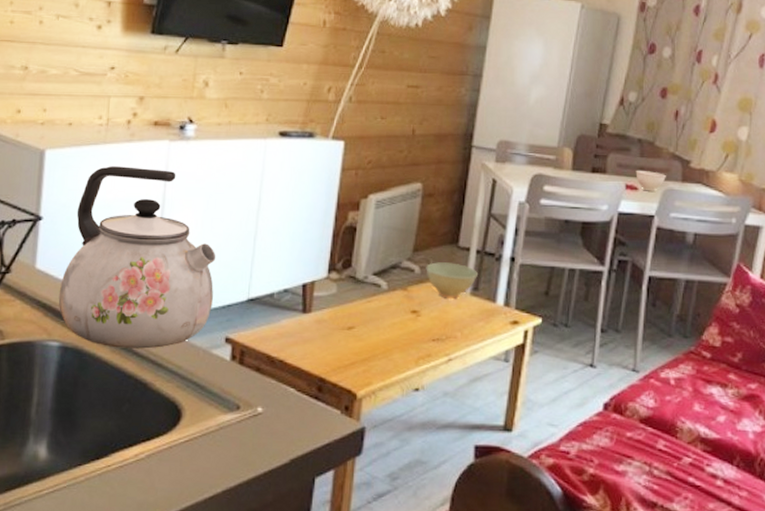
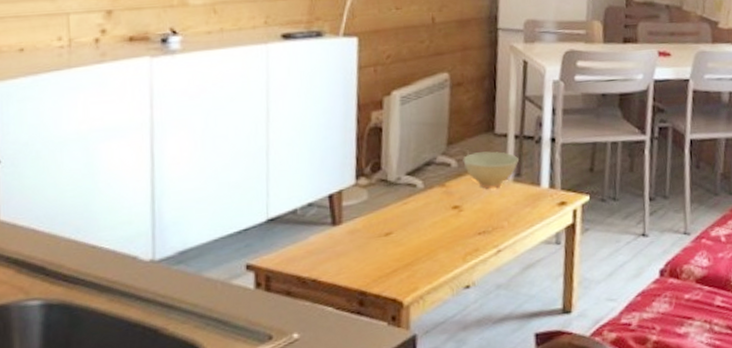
kettle: present [58,166,216,349] -> none [32,90,226,296]
bowl: present [635,171,666,191] -> none [666,36,697,56]

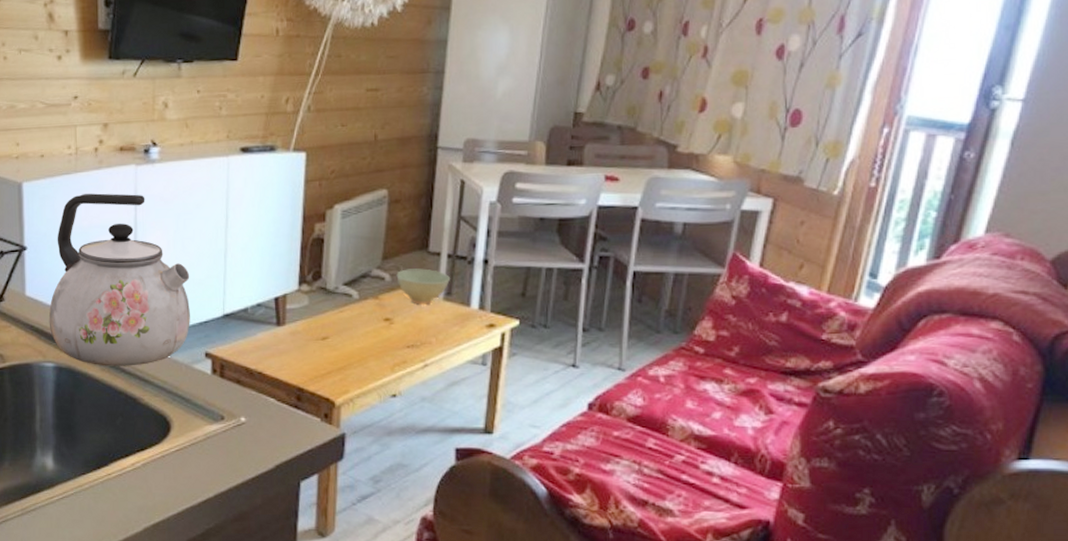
kettle: none [32,90,226,296] -> present [48,193,190,366]

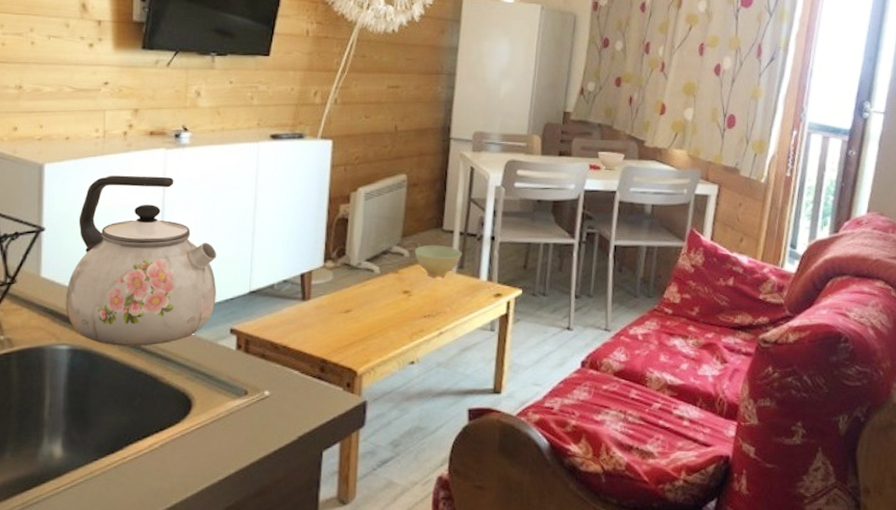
bowl: none [616,159,650,182] -> present [597,152,625,170]

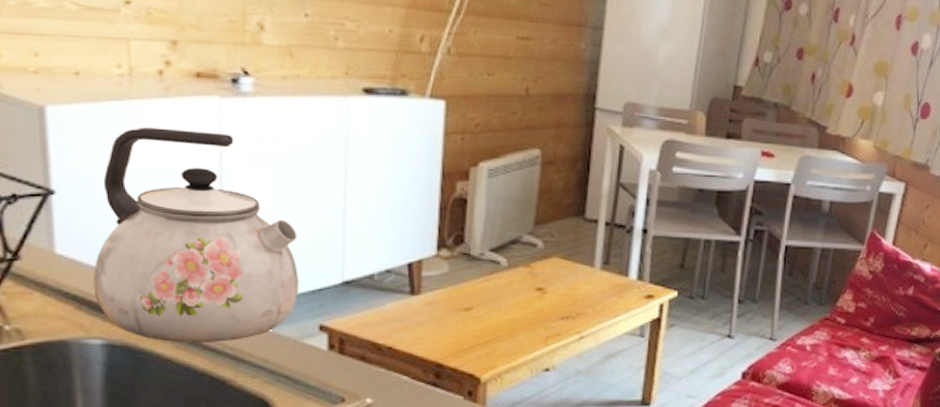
bowl: present [414,245,463,279] -> none [550,236,609,275]
bowl: present [597,152,625,170] -> none [772,137,802,158]

